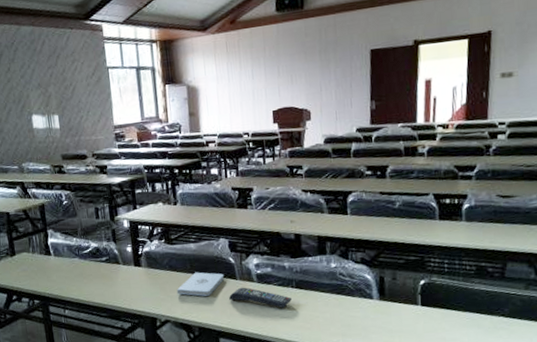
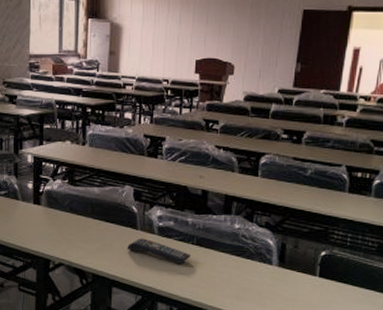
notepad: present [176,272,225,296] -> none [74,217,125,243]

